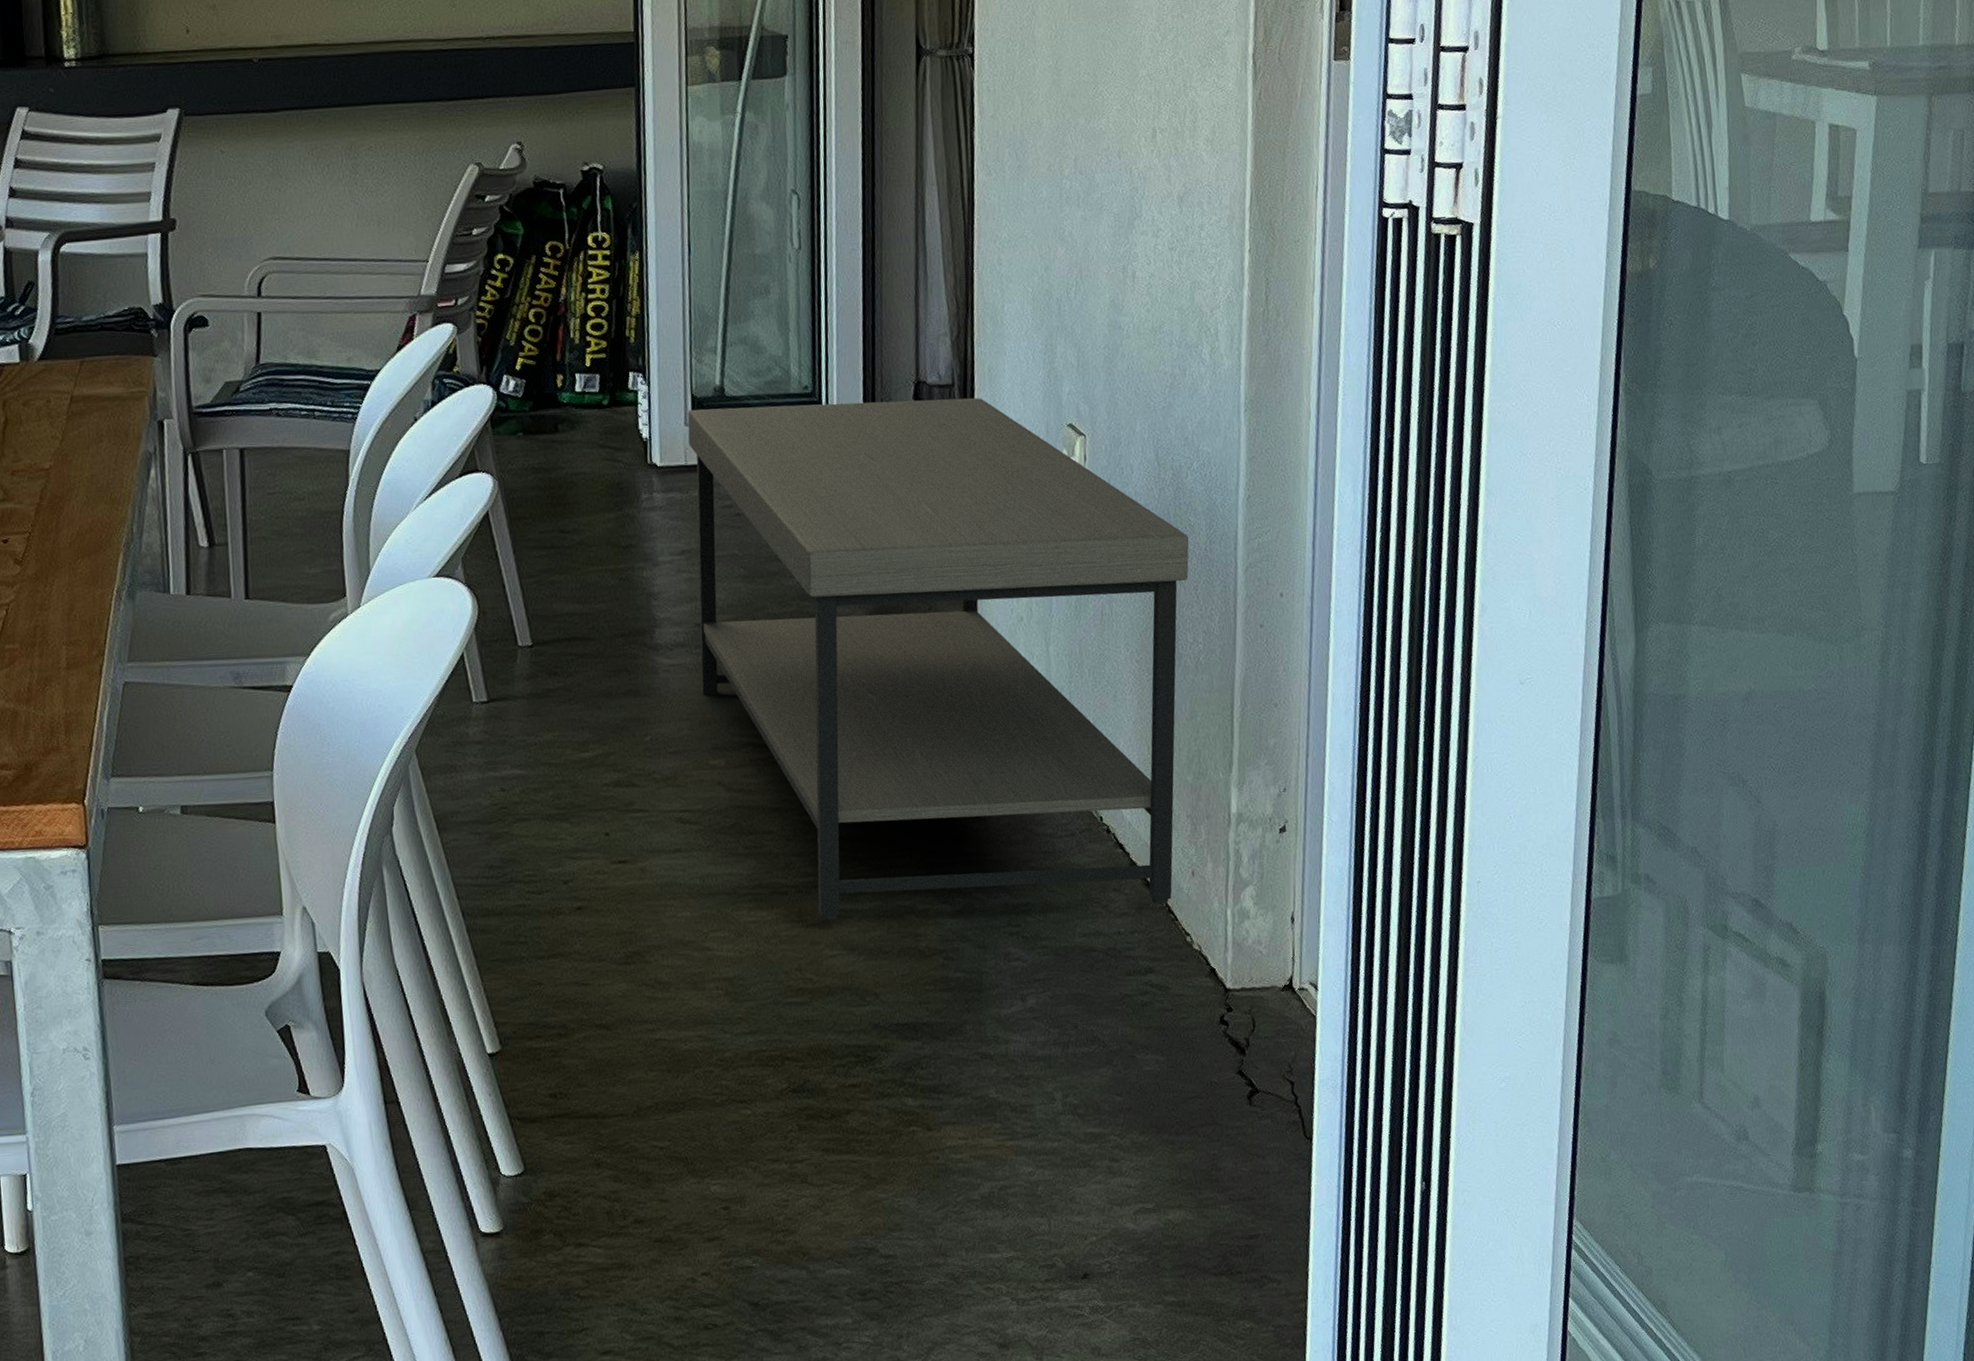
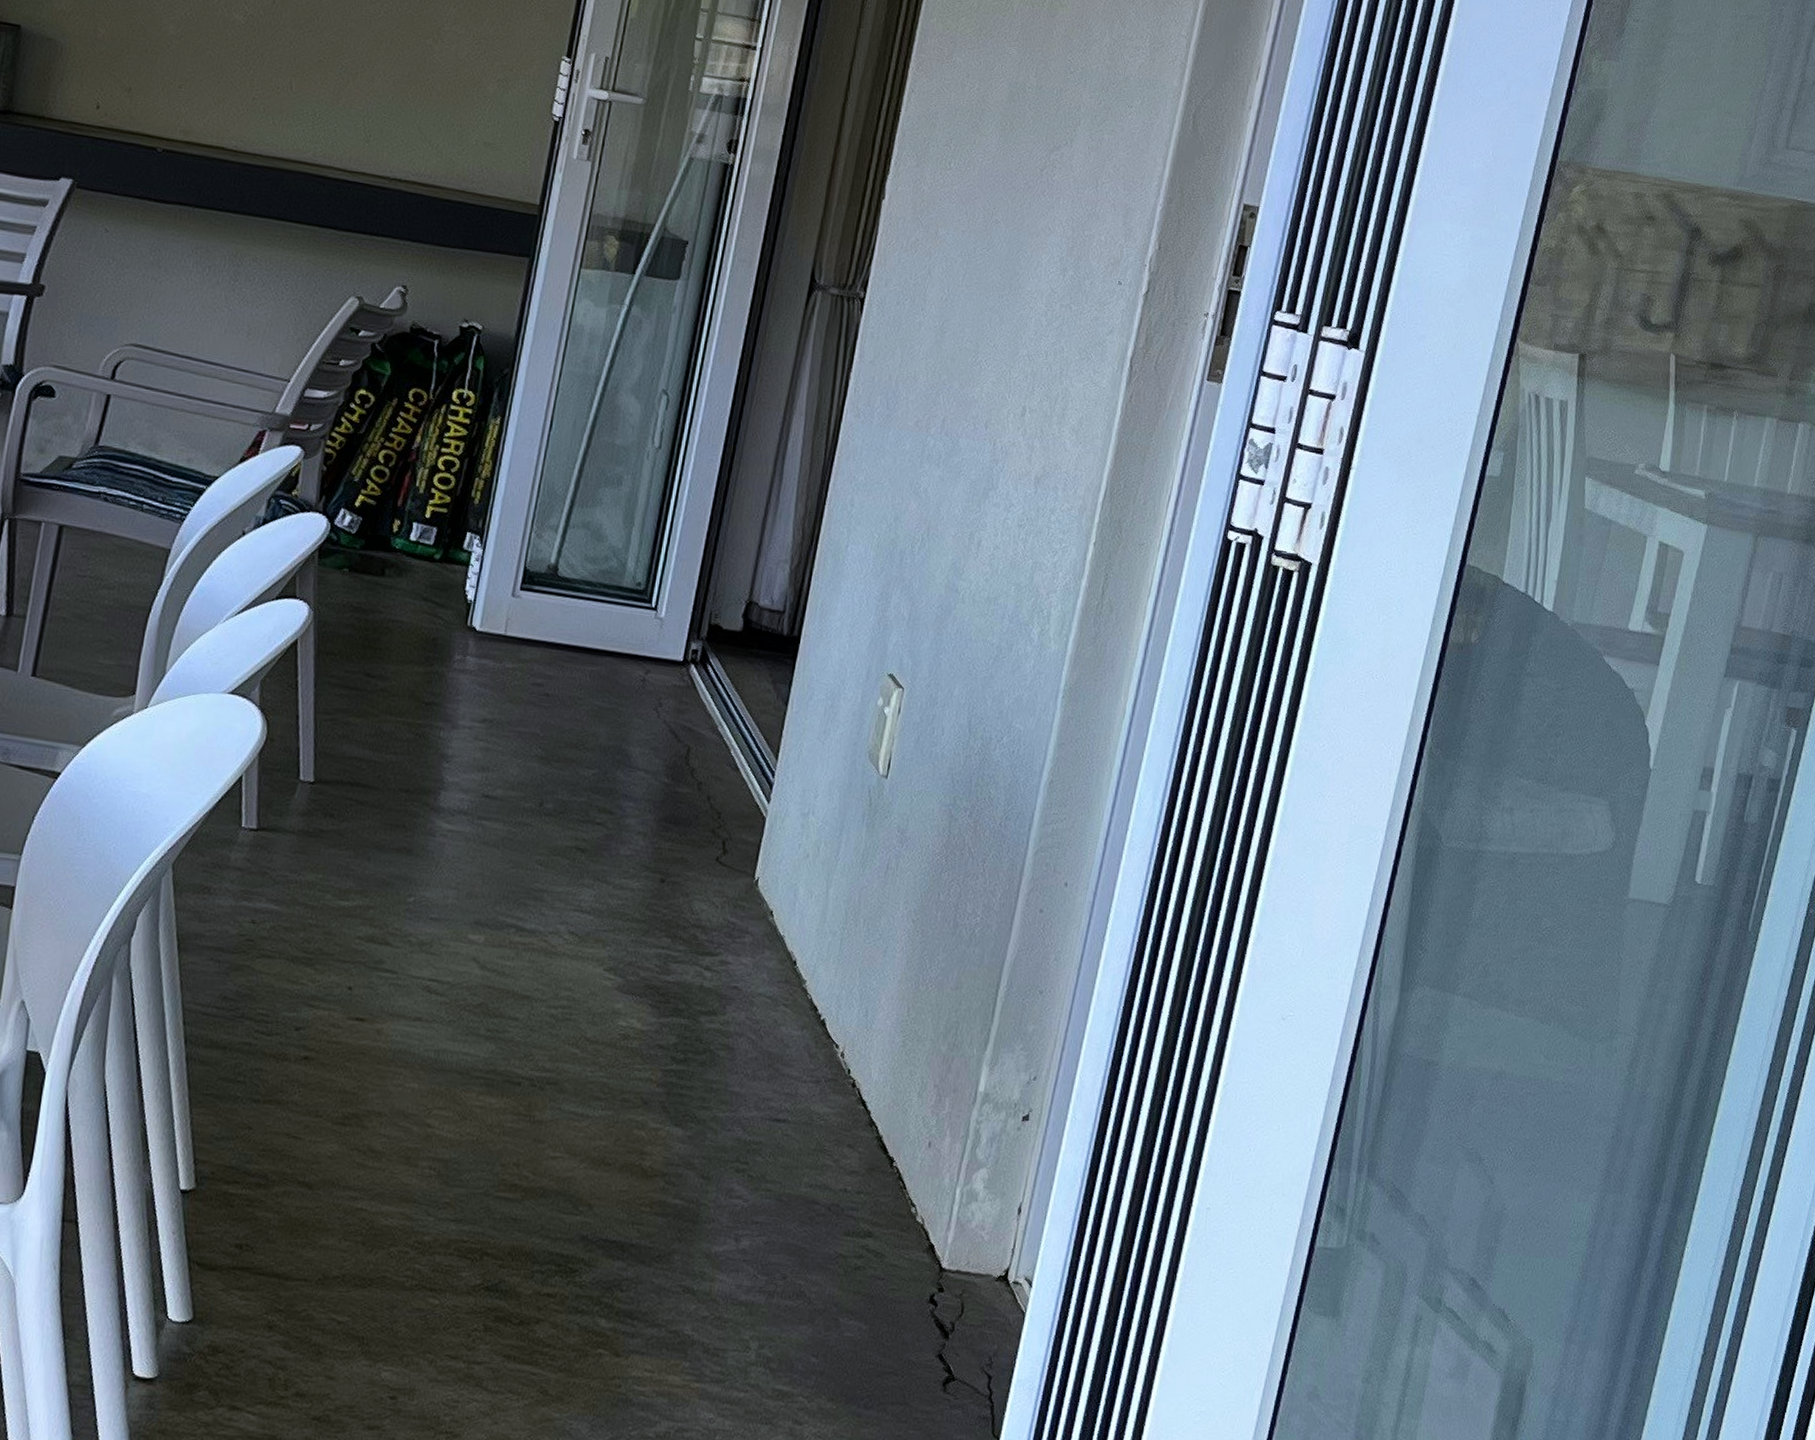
storage bench: present [687,397,1189,921] -> none [475,581,986,1170]

